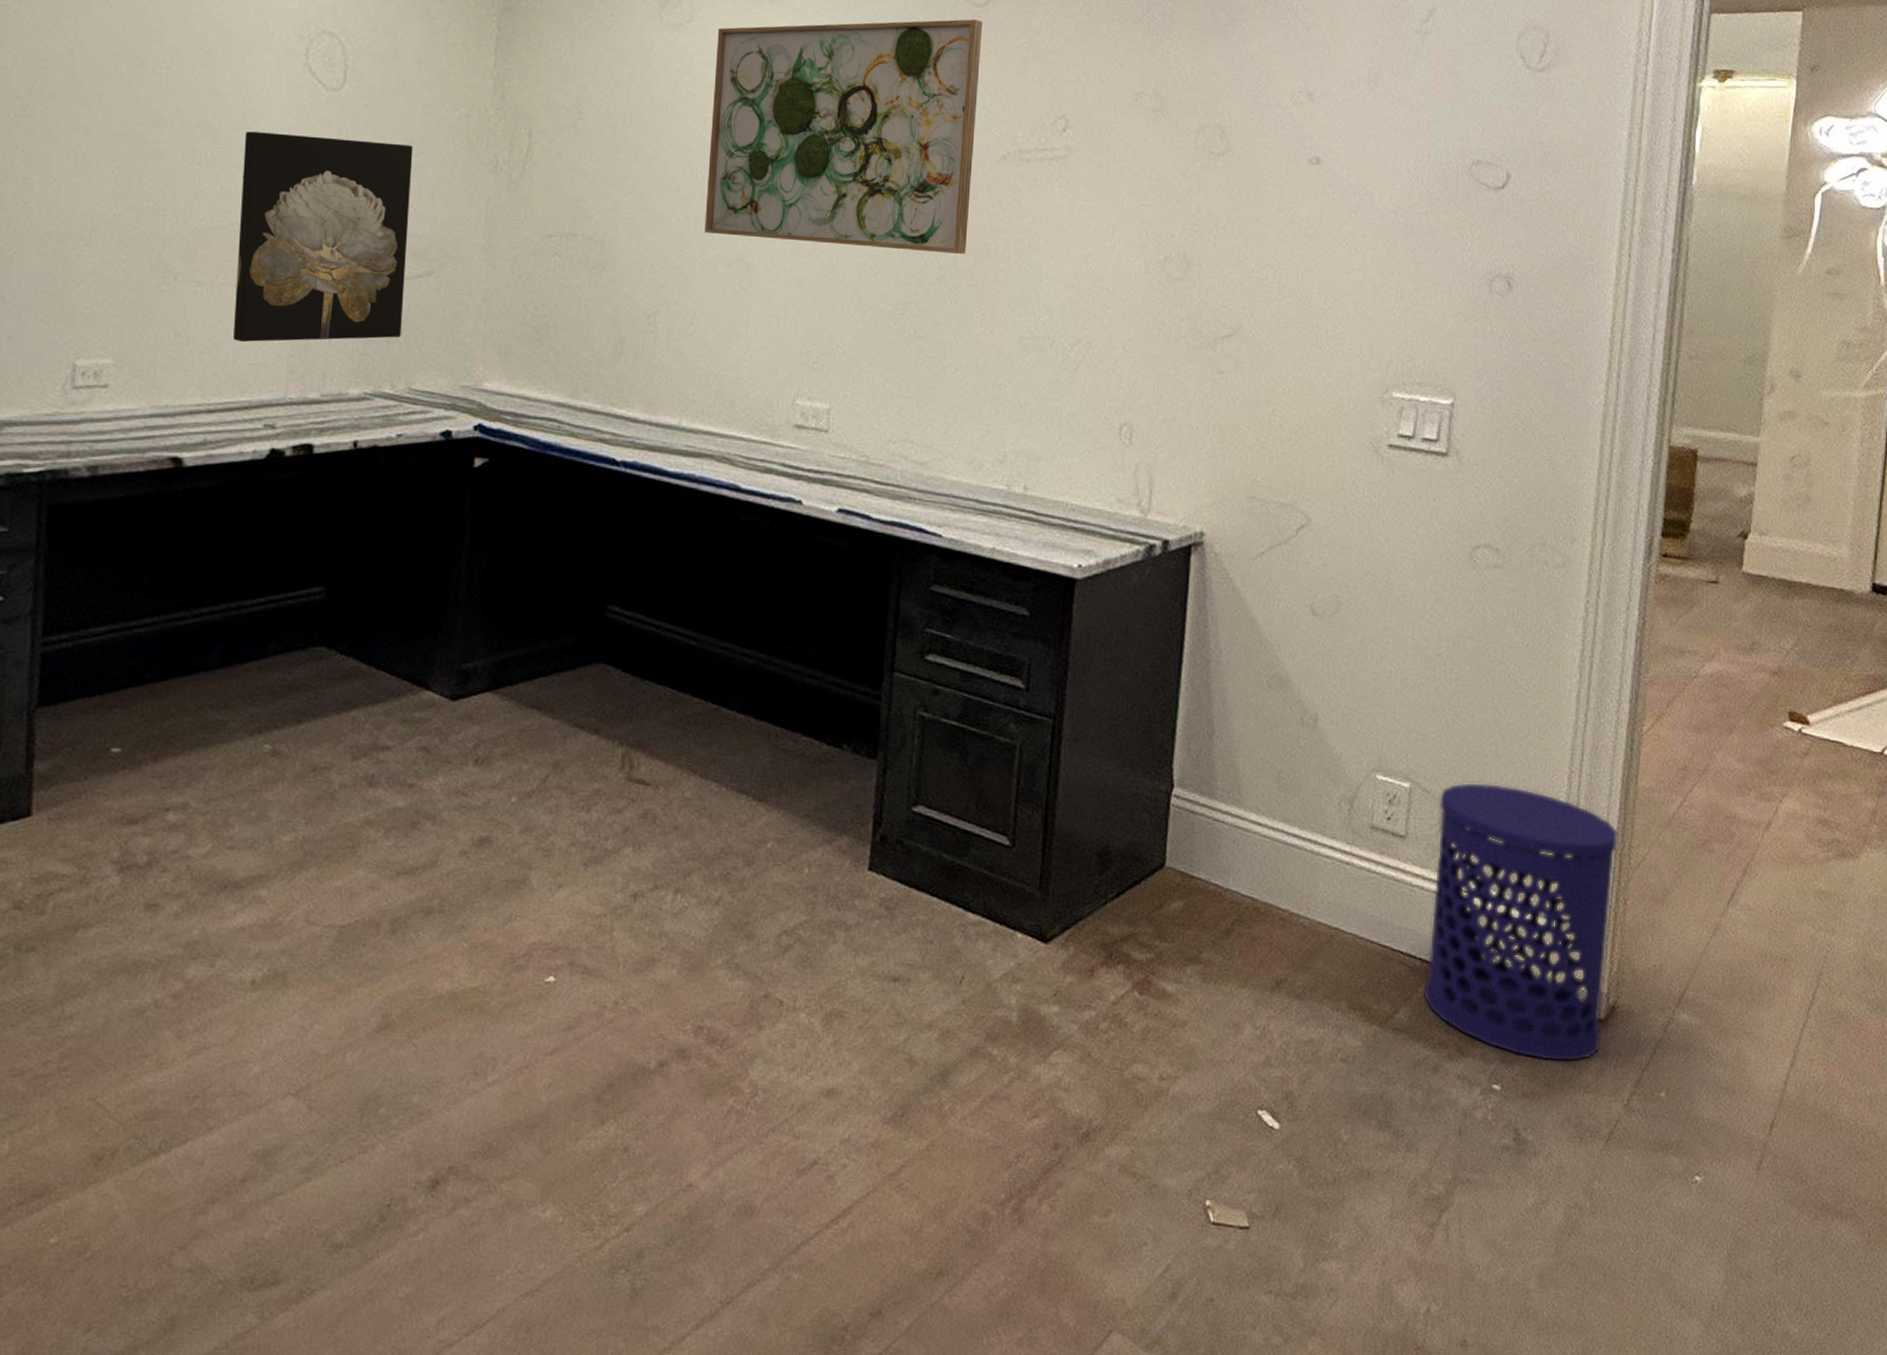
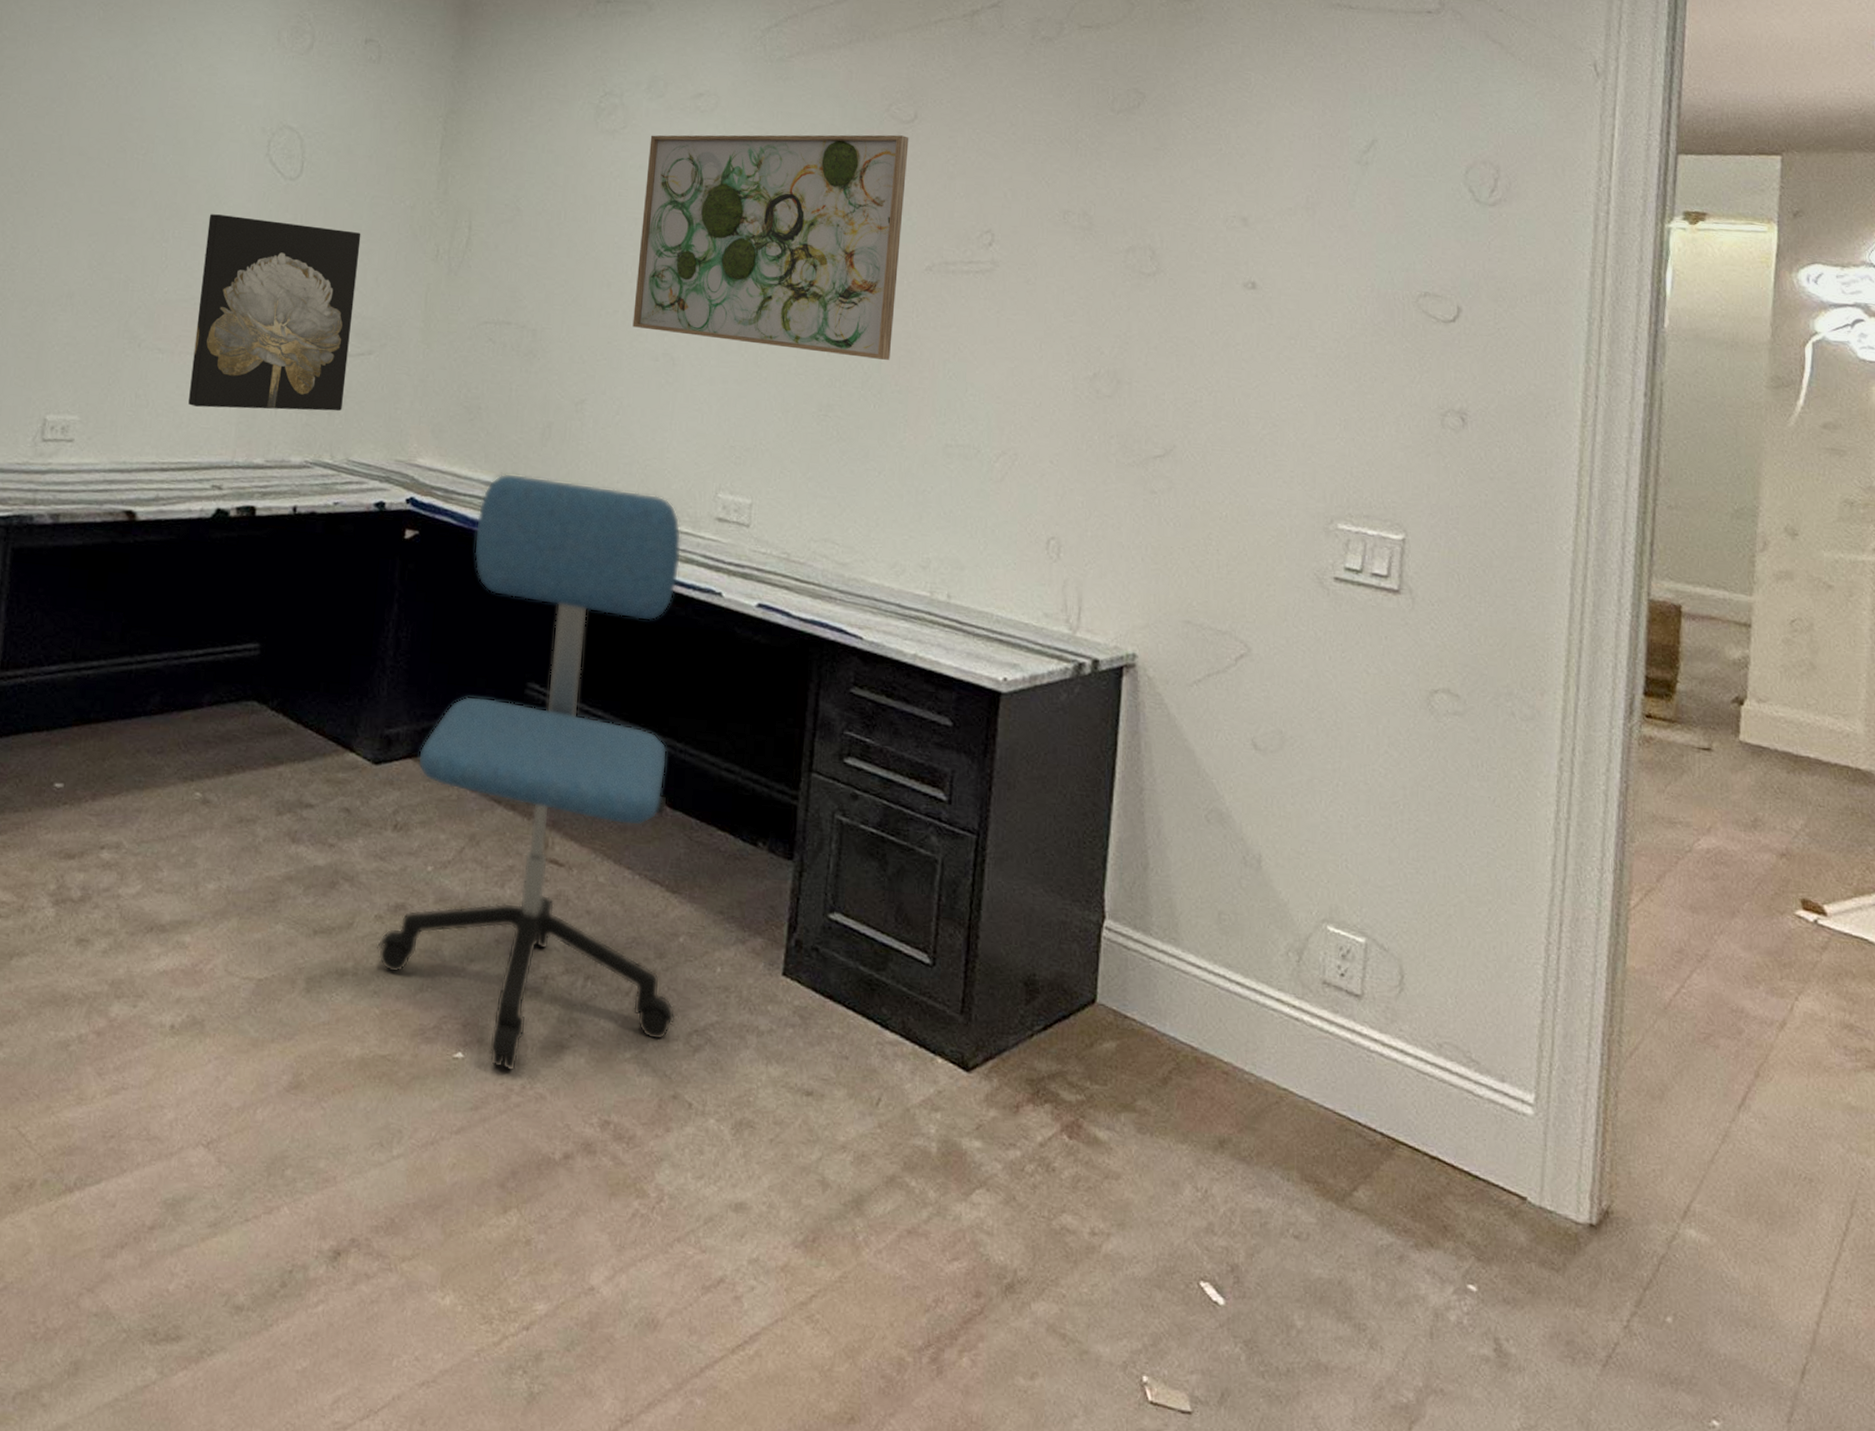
office chair: none [461,392,765,989] -> present [376,473,682,1071]
waste bin: present [1423,782,1619,1062] -> none [1385,943,1606,1270]

